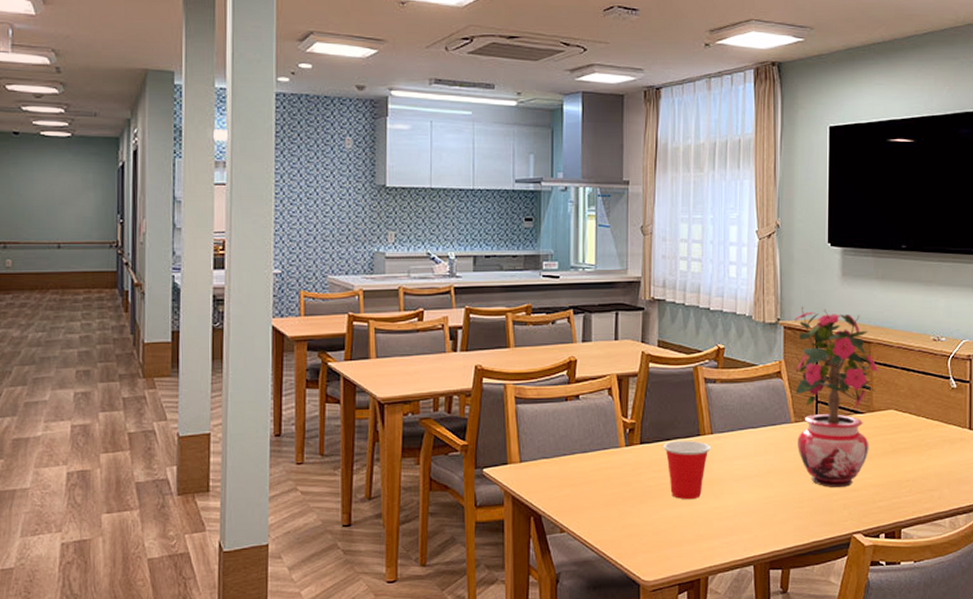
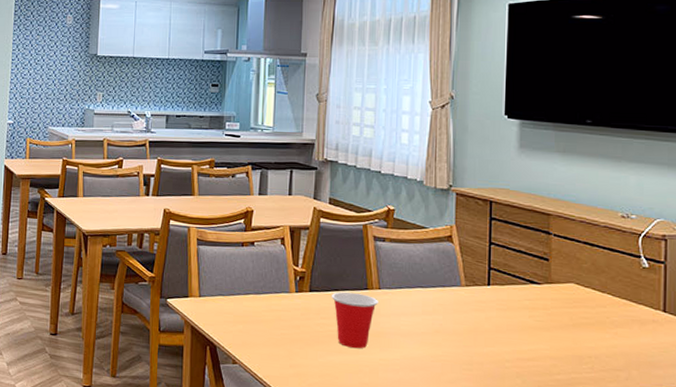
potted flower: present [794,306,879,488] -> none [466,175,559,356]

